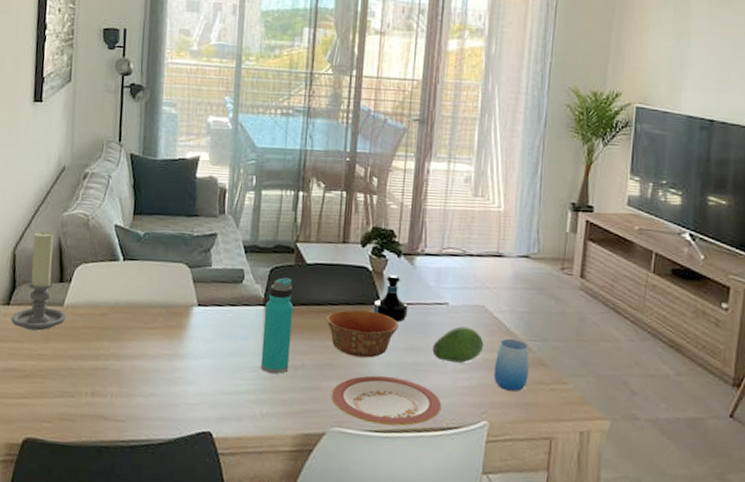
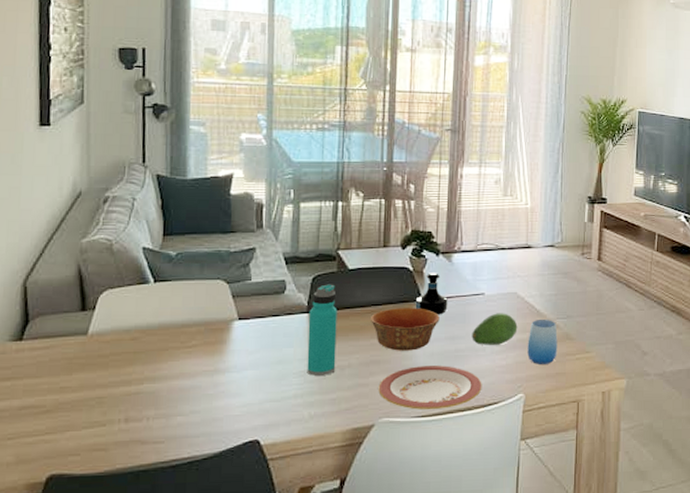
candle holder: present [11,231,67,331] -> none [25,260,92,363]

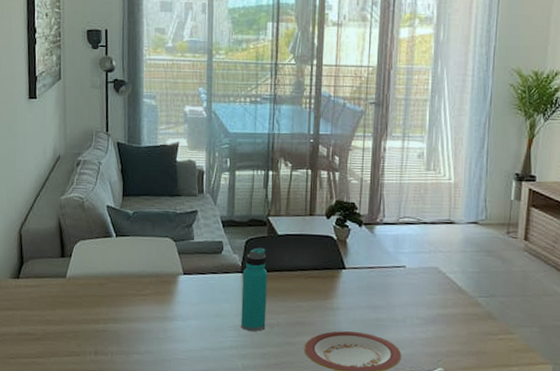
bowl: present [371,308,440,351] -> none [297,274,362,316]
tequila bottle: present [415,273,448,315] -> none [338,243,370,284]
fruit: present [472,313,518,345] -> none [392,286,438,318]
cup: present [527,319,558,364] -> none [448,295,480,342]

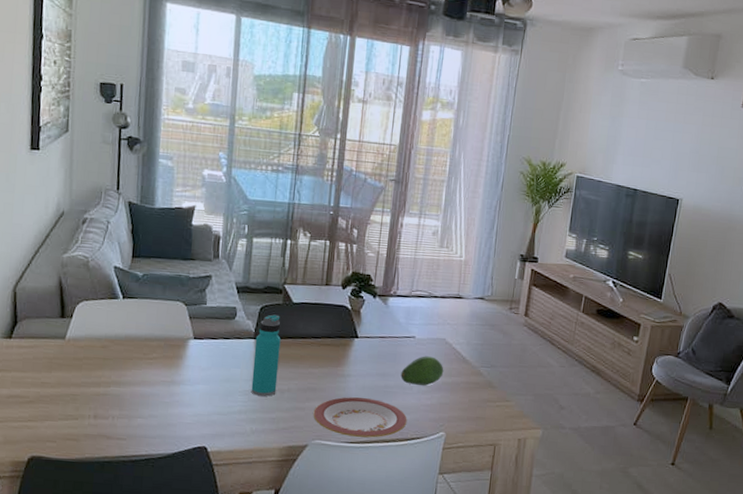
fruit: none [392,286,438,318] -> present [400,356,444,386]

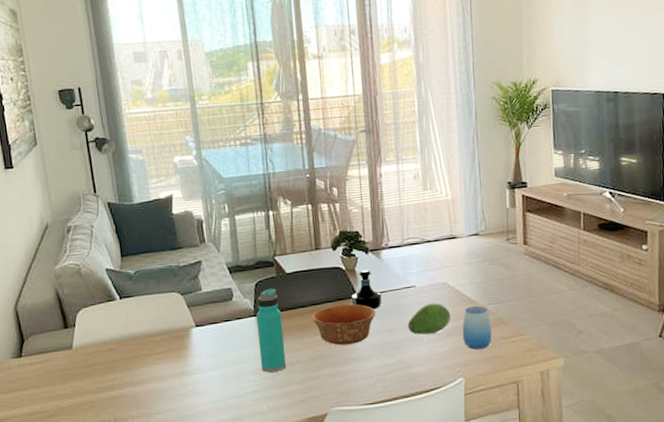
bowl: none [310,342,373,383] -> present [312,304,376,346]
plate: present [313,397,407,438] -> none [327,356,423,398]
tequila bottle: none [351,313,381,353] -> present [351,270,382,310]
cup: none [451,365,481,408] -> present [462,305,493,350]

